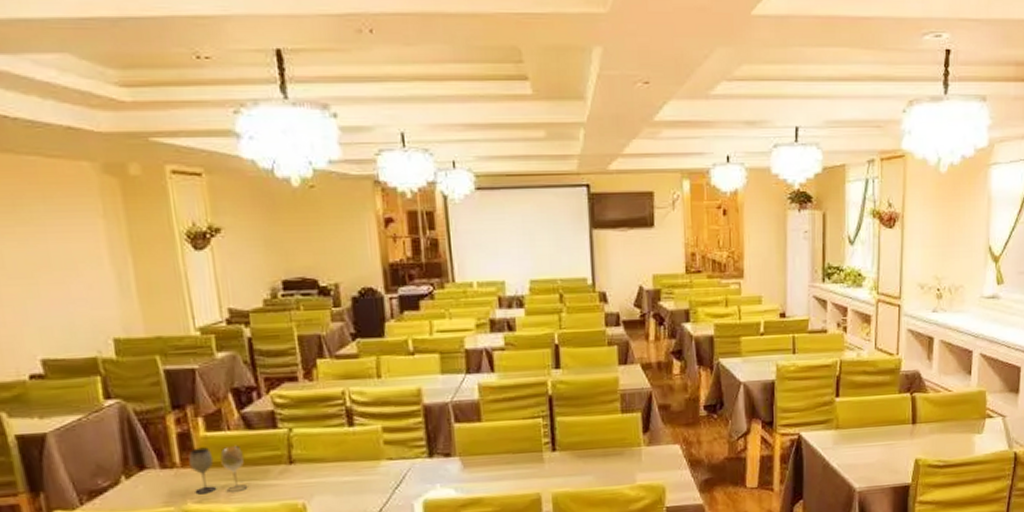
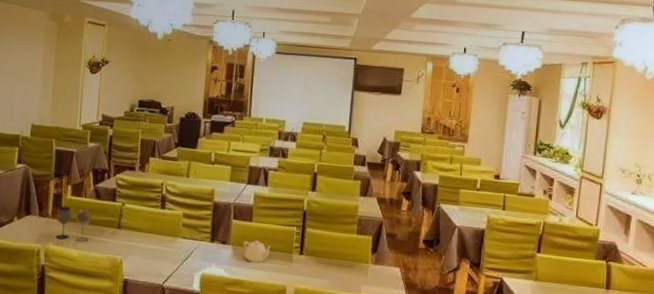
teapot: none [475,444,514,474] -> present [243,240,272,263]

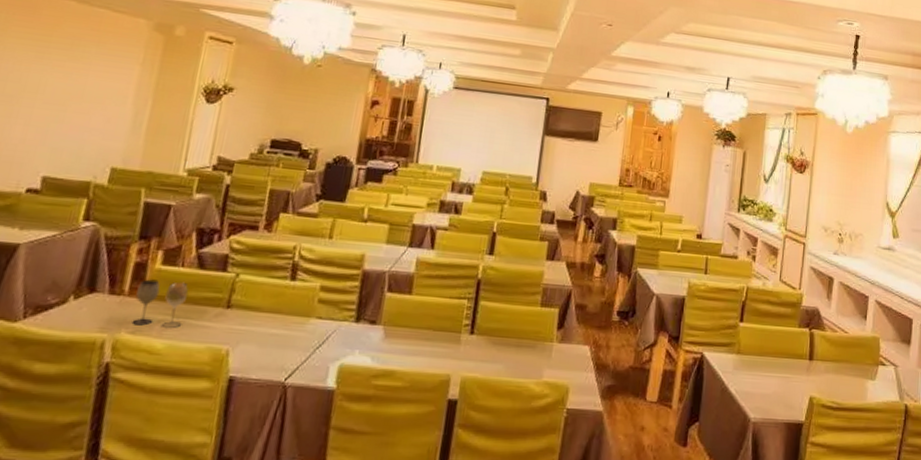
teapot: present [243,240,272,263] -> none [398,318,435,348]

